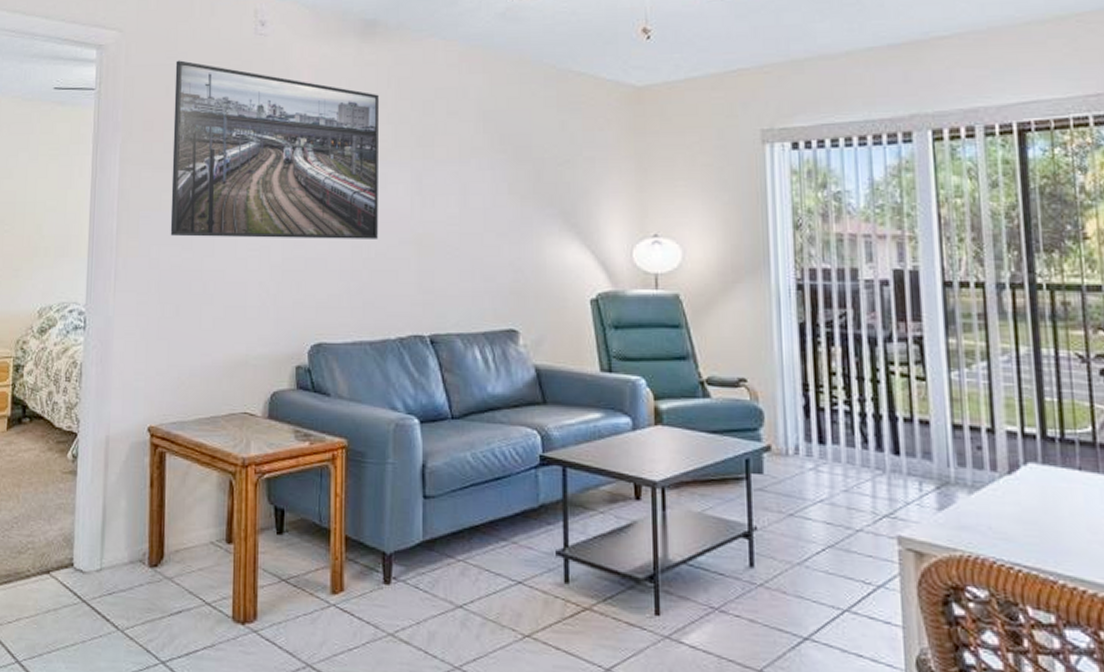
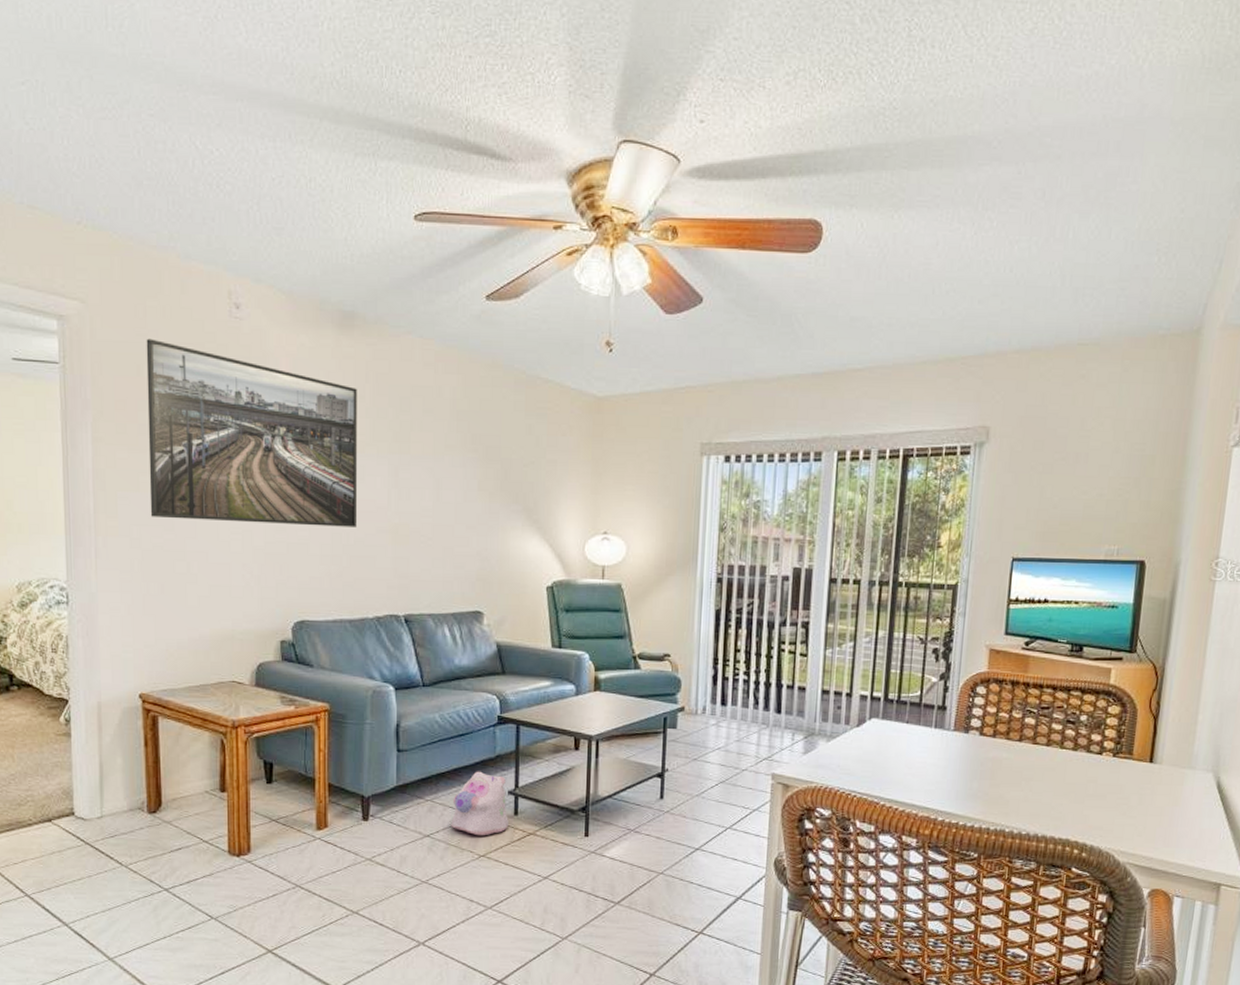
plush toy: none [487,524,558,610] -> present [451,771,508,836]

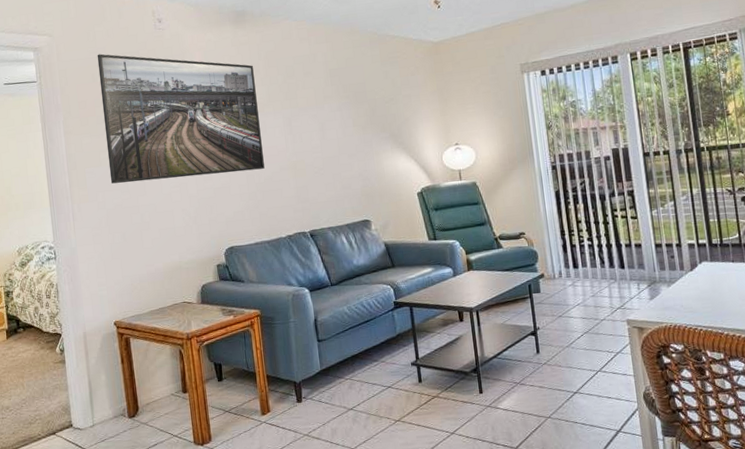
plush toy: present [451,771,508,836] -> none [367,349,416,404]

